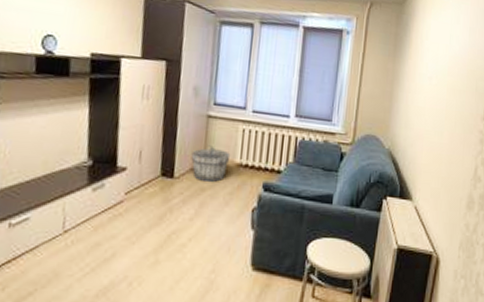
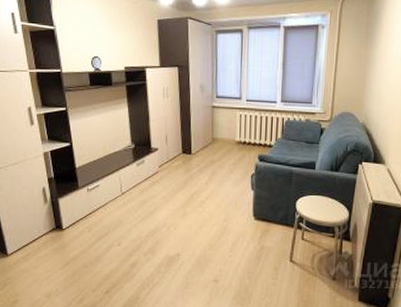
wooden bucket: present [191,145,231,182] -> none [203,129,232,156]

